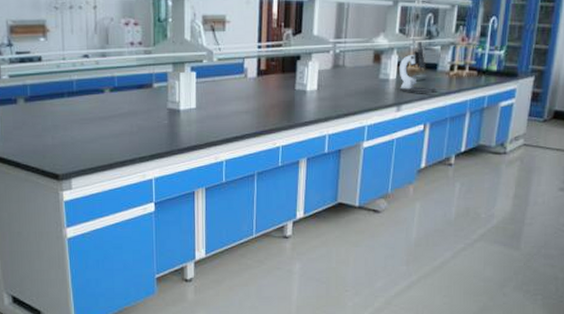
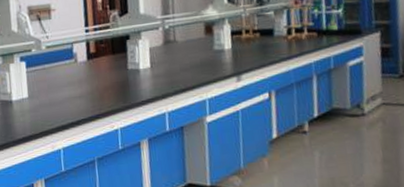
microscope: present [399,42,438,94] -> none [232,9,278,62]

